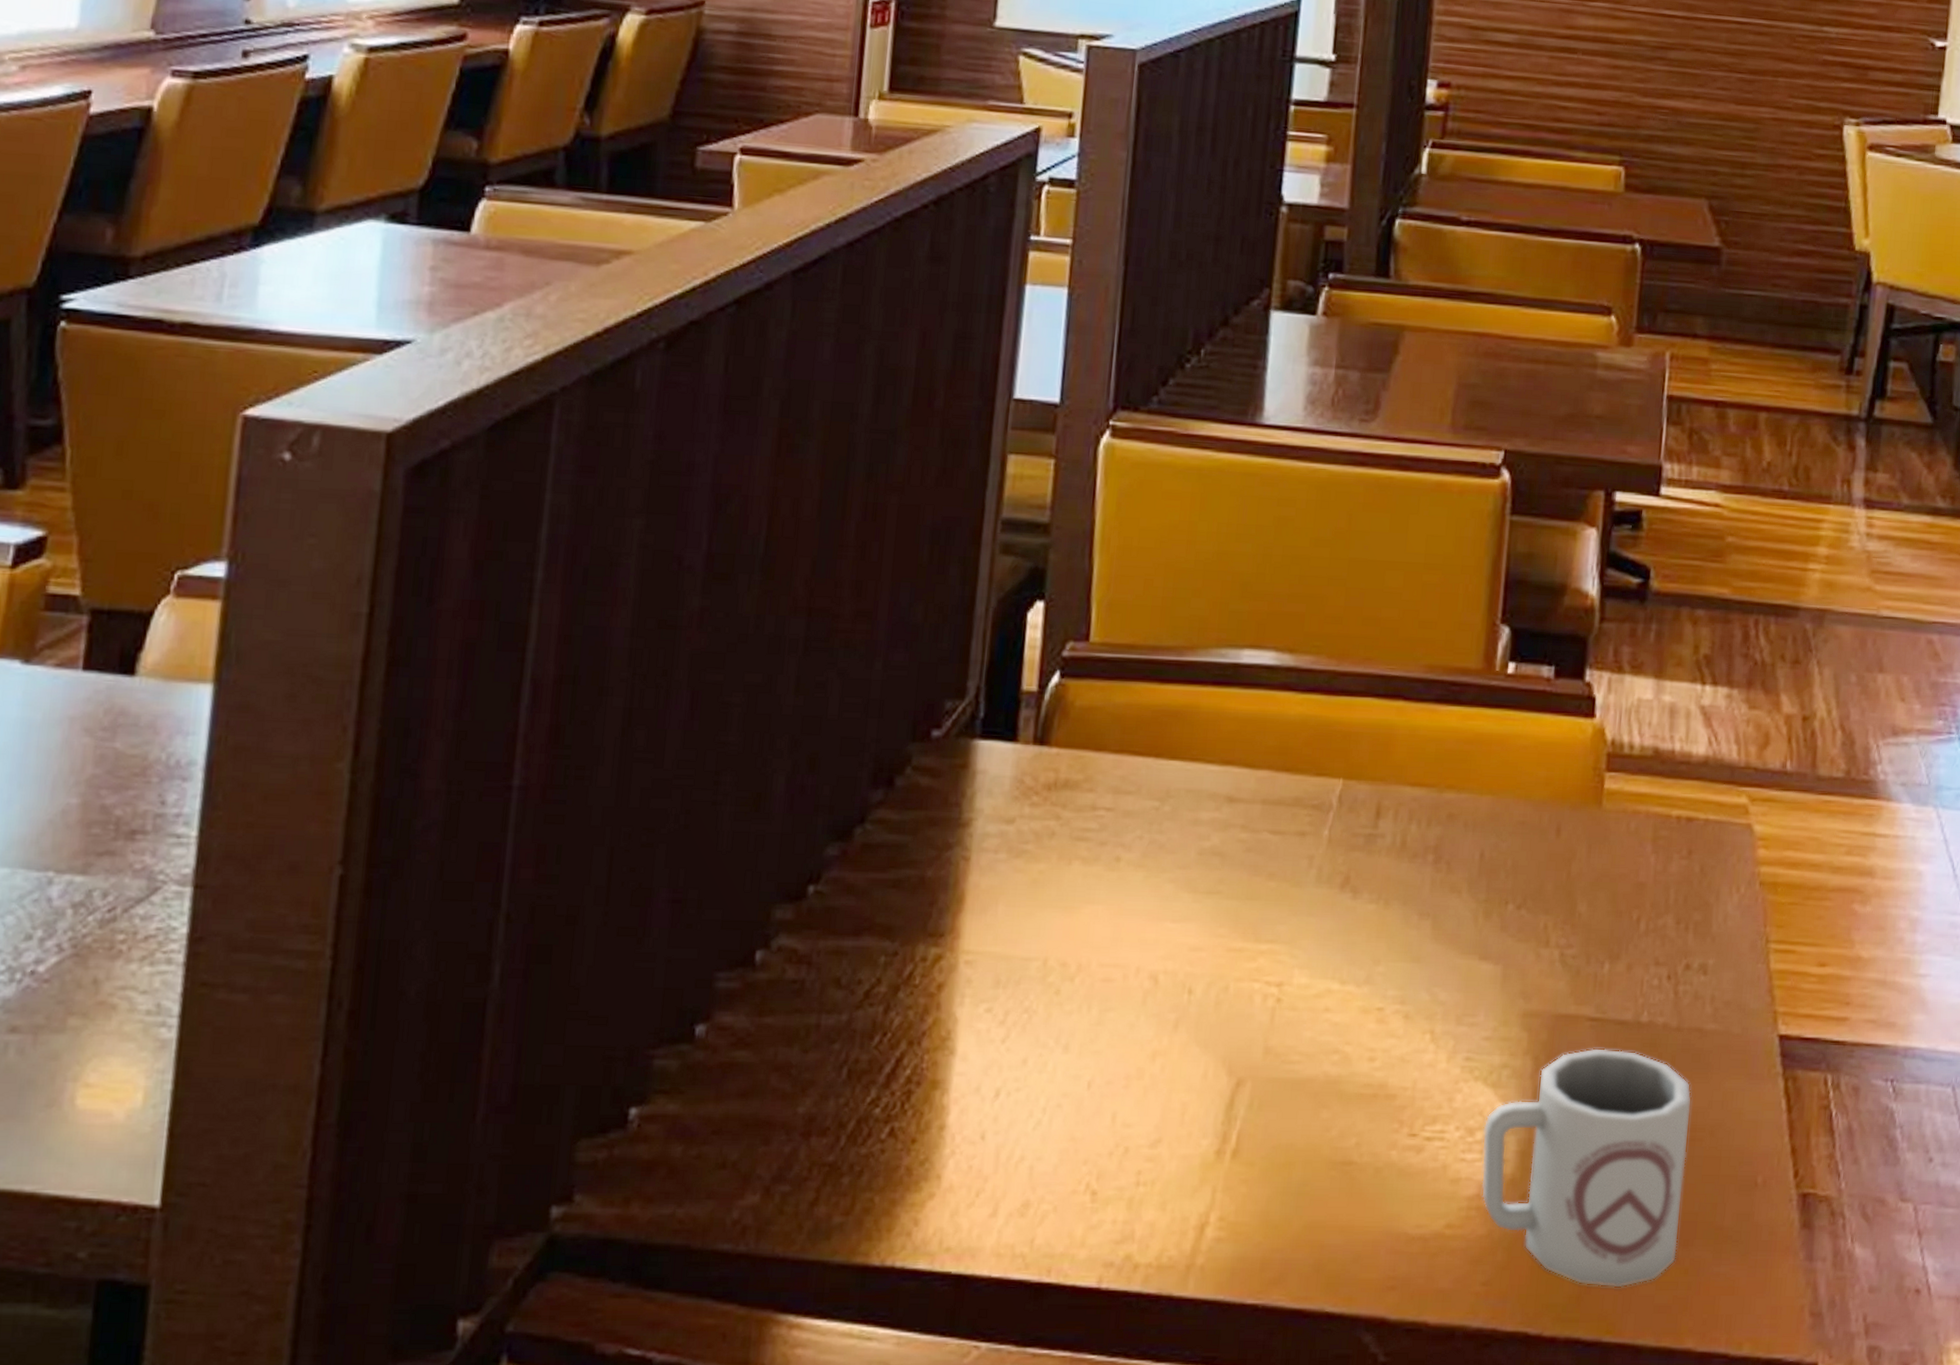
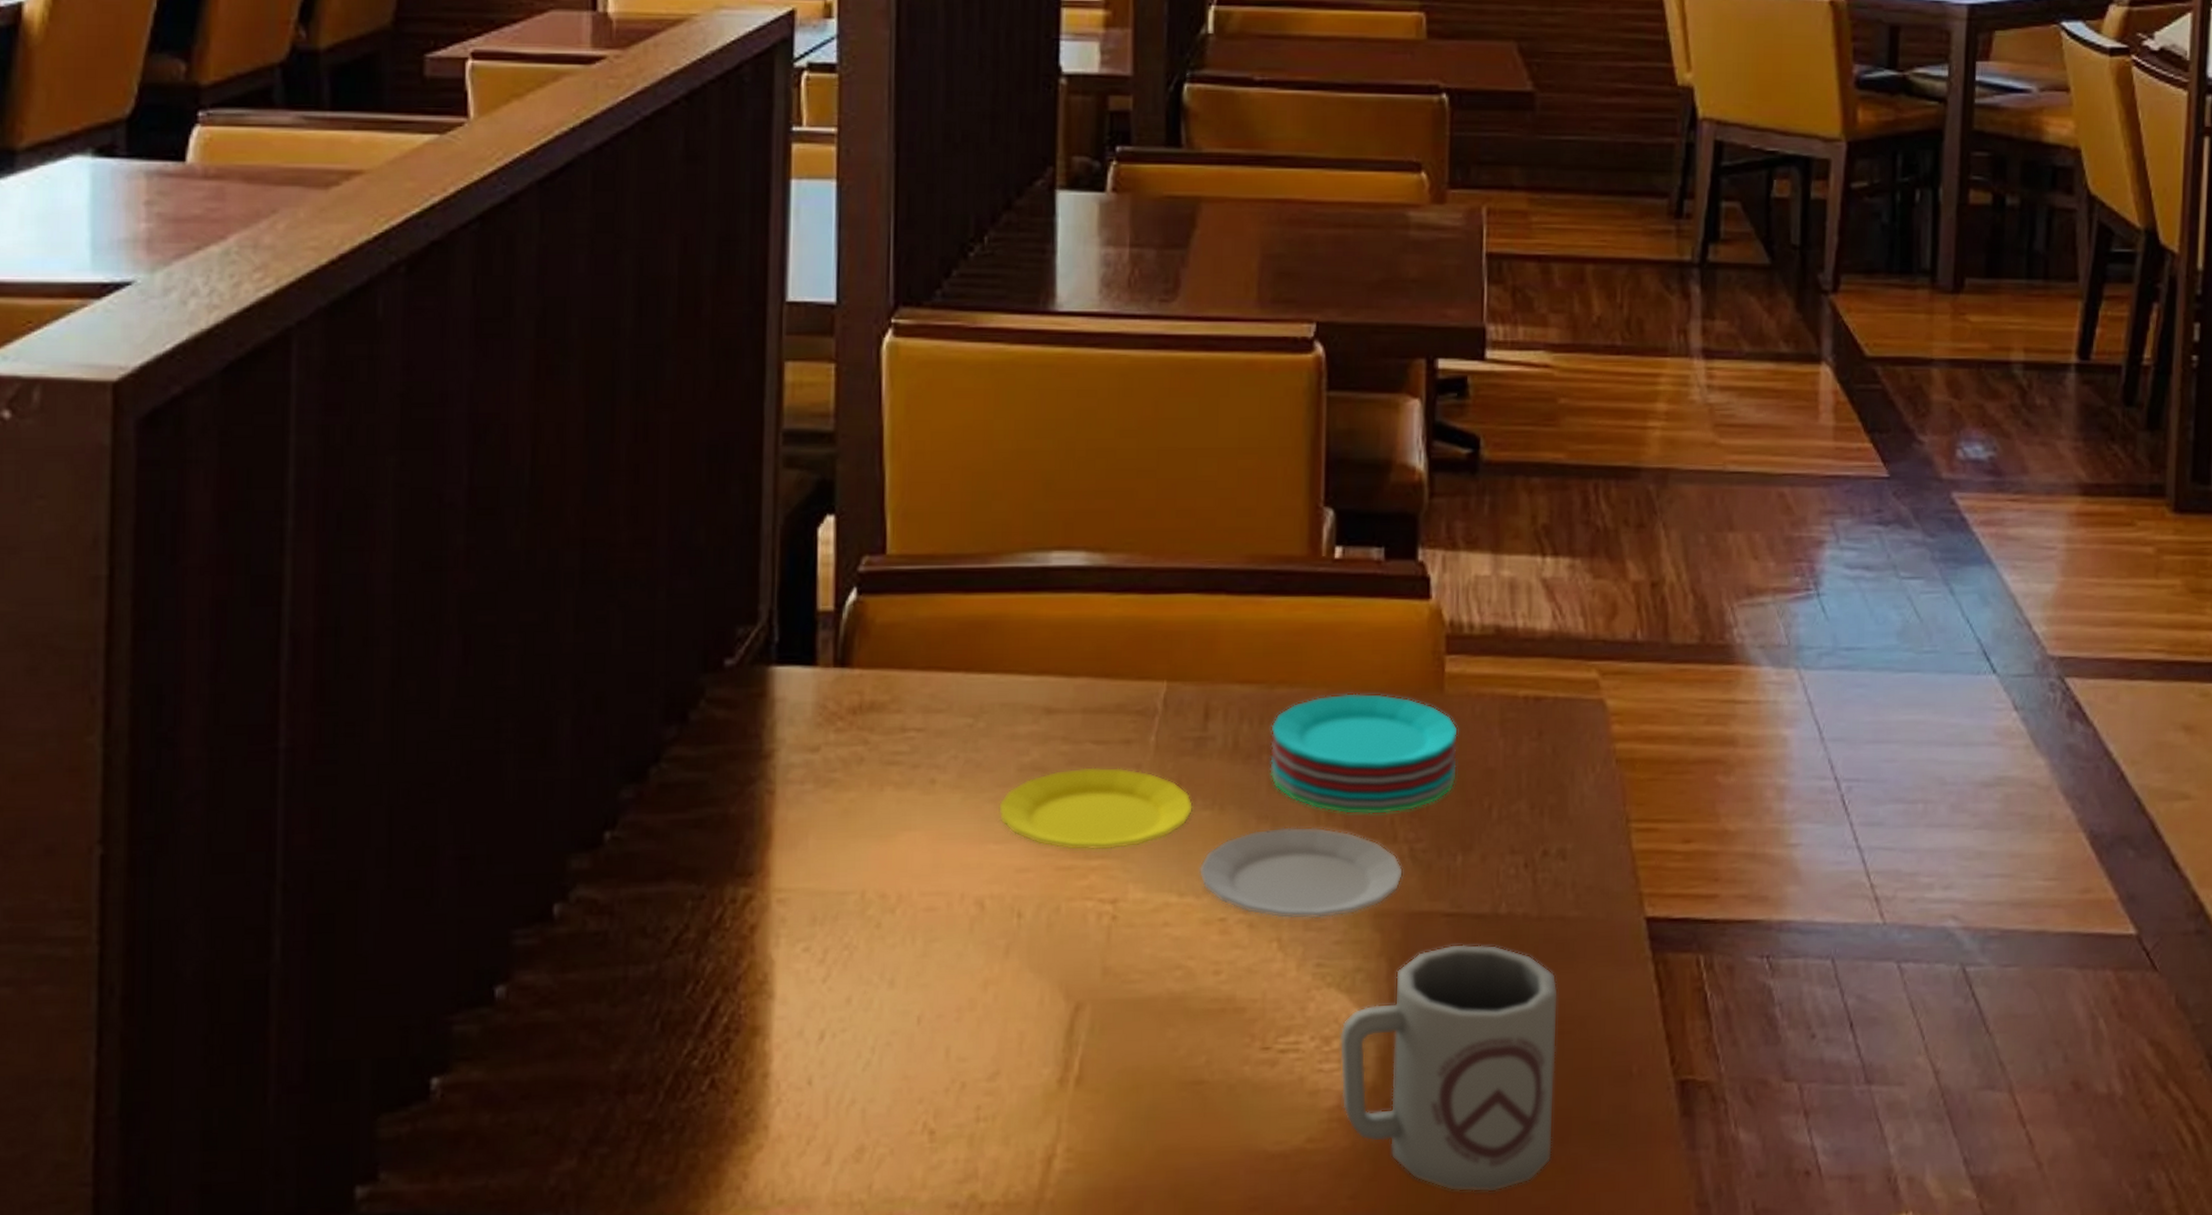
plate: none [1177,802,1614,1015] -> present [997,693,1459,919]

